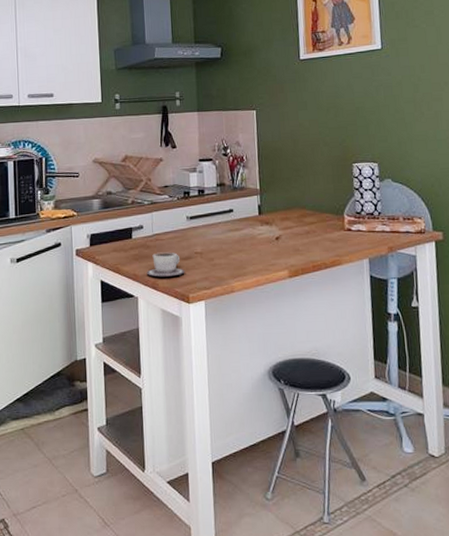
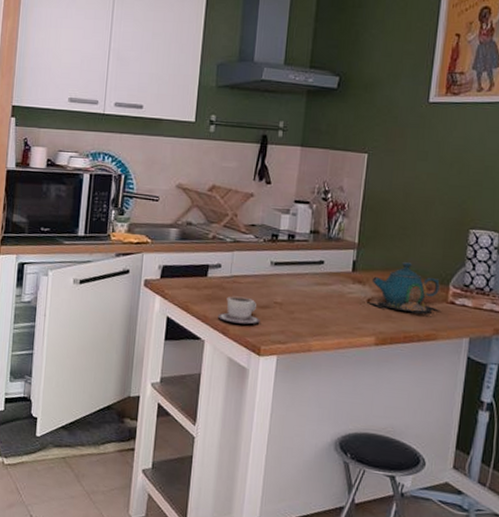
teapot: none [276,200,340,244] -> present [367,262,440,315]

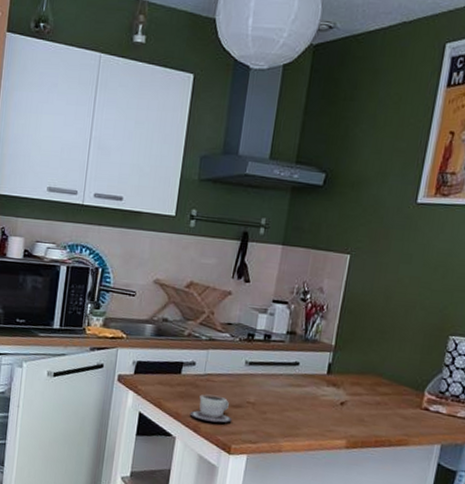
teapot: present [367,262,440,315] -> none [340,366,416,420]

